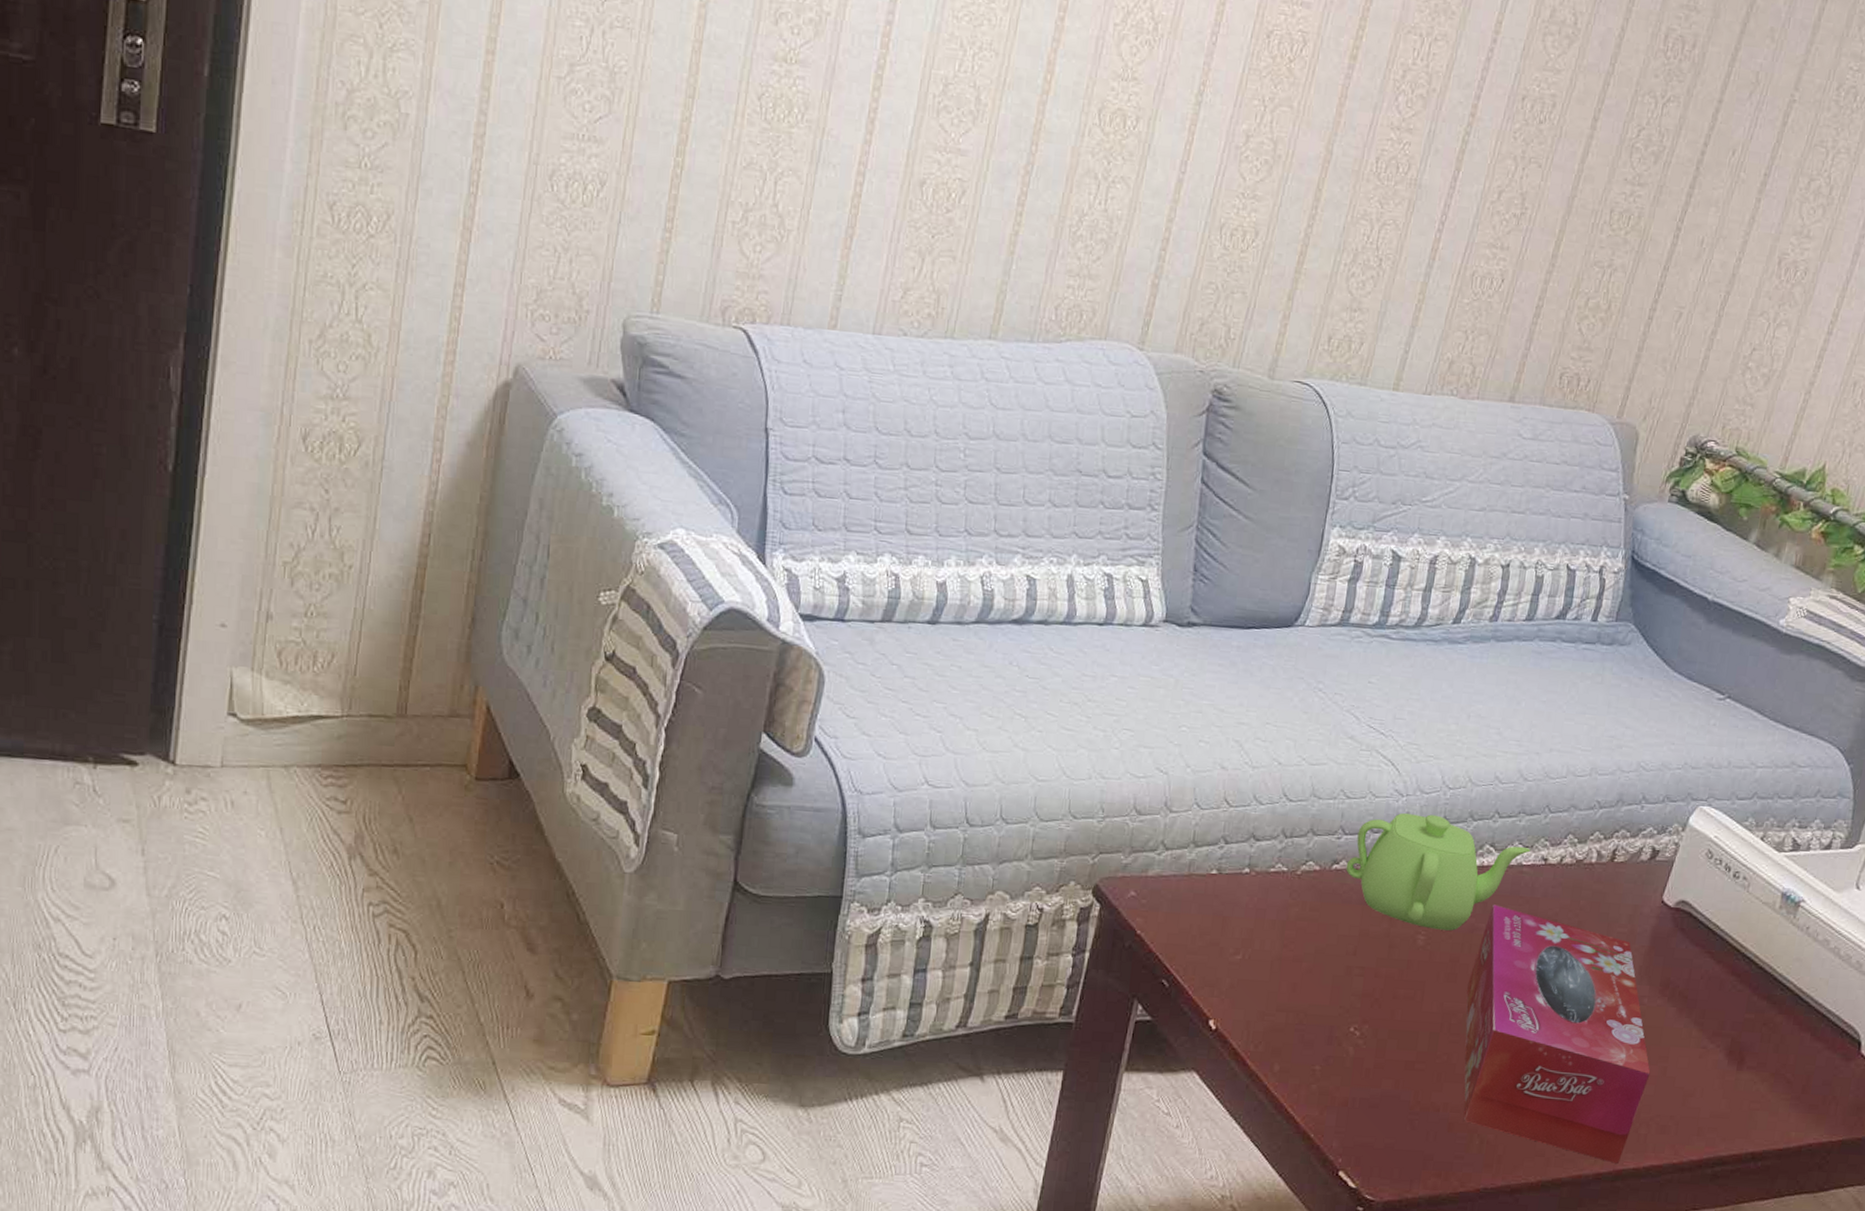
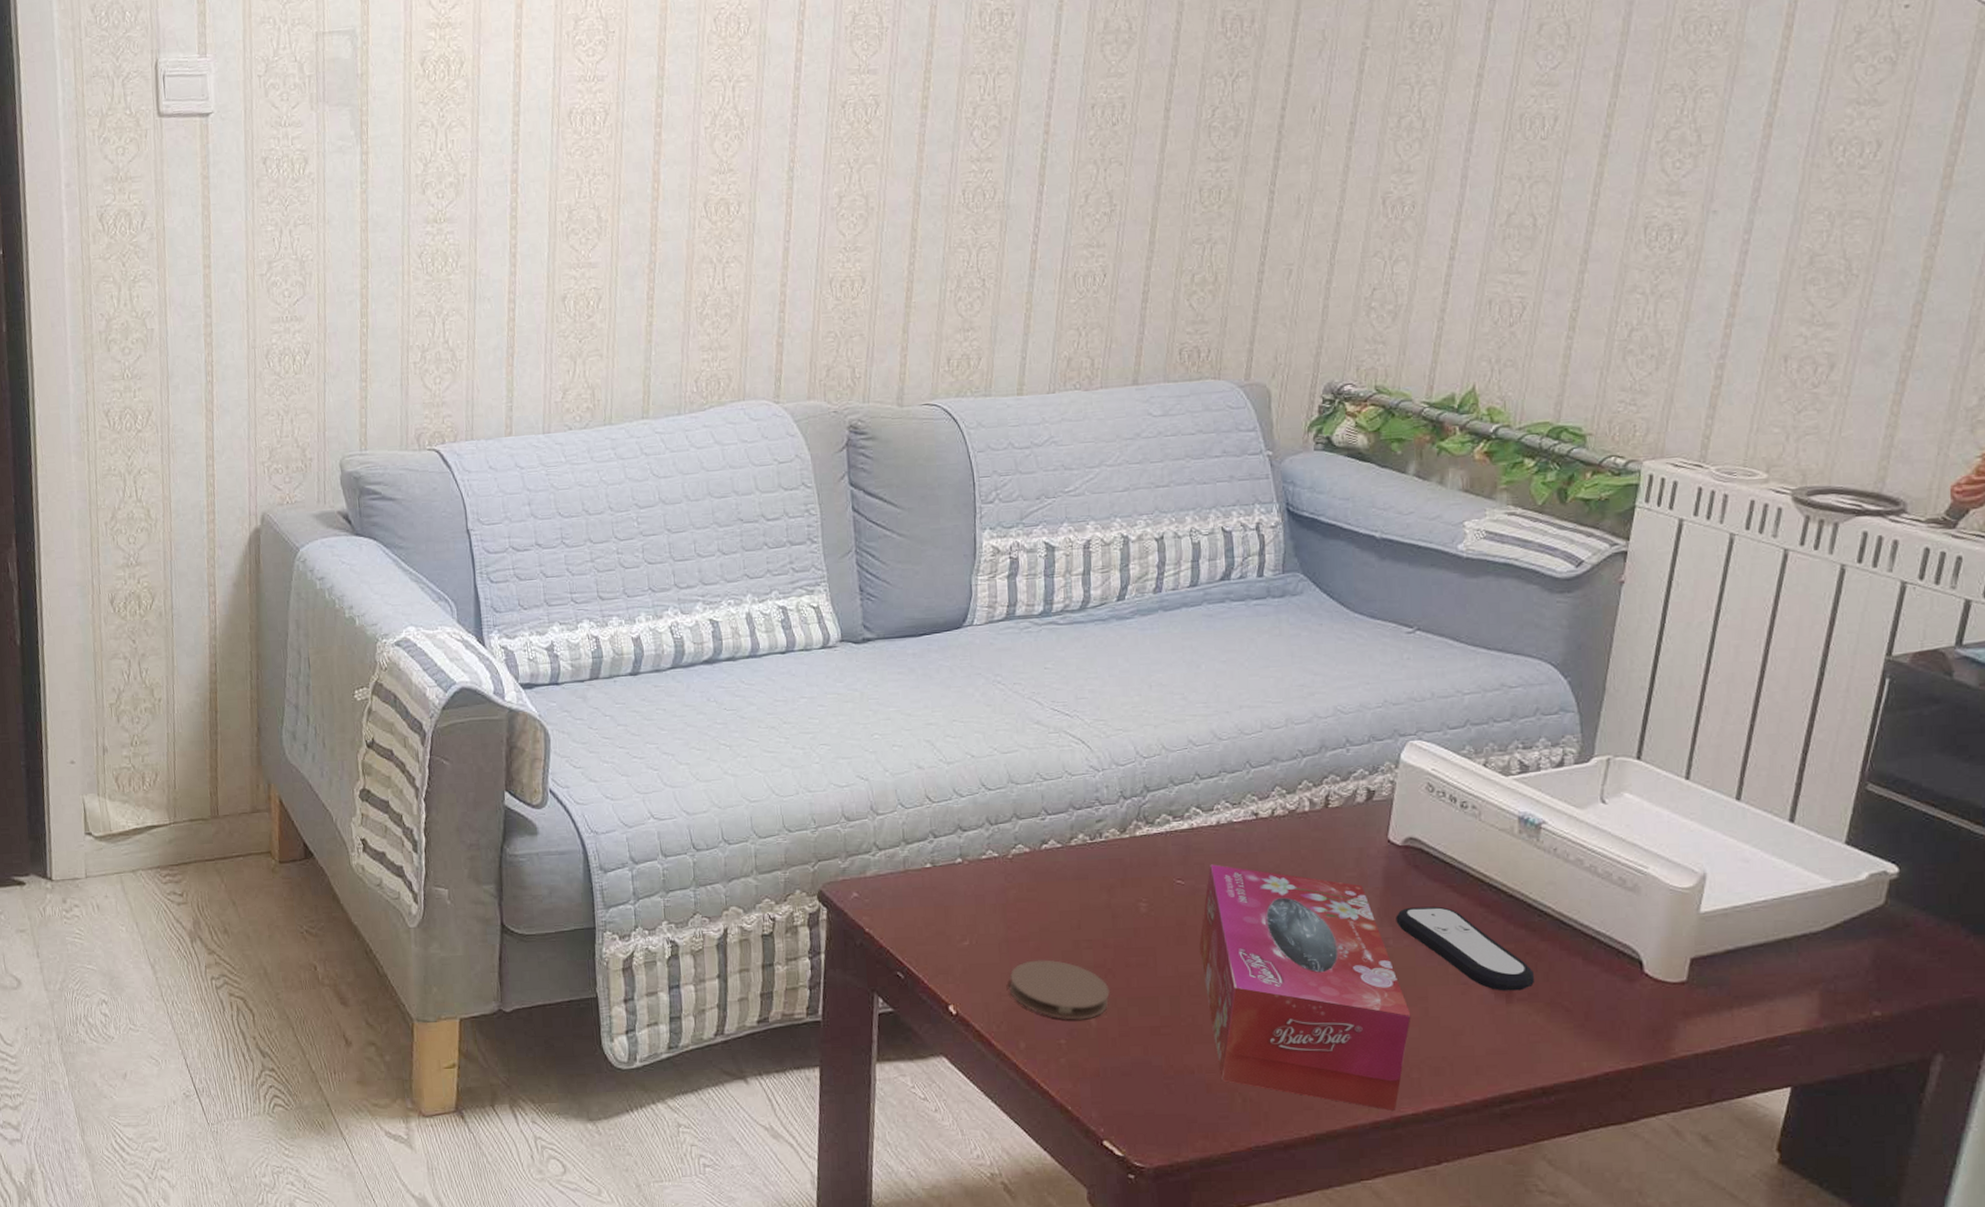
coaster: none [1273,982,1374,1048] -> present [1009,959,1111,1020]
teapot: present [1346,813,1531,931] -> none [1055,785,1239,896]
remote control: none [1654,968,1766,1059] -> present [1396,906,1534,991]

